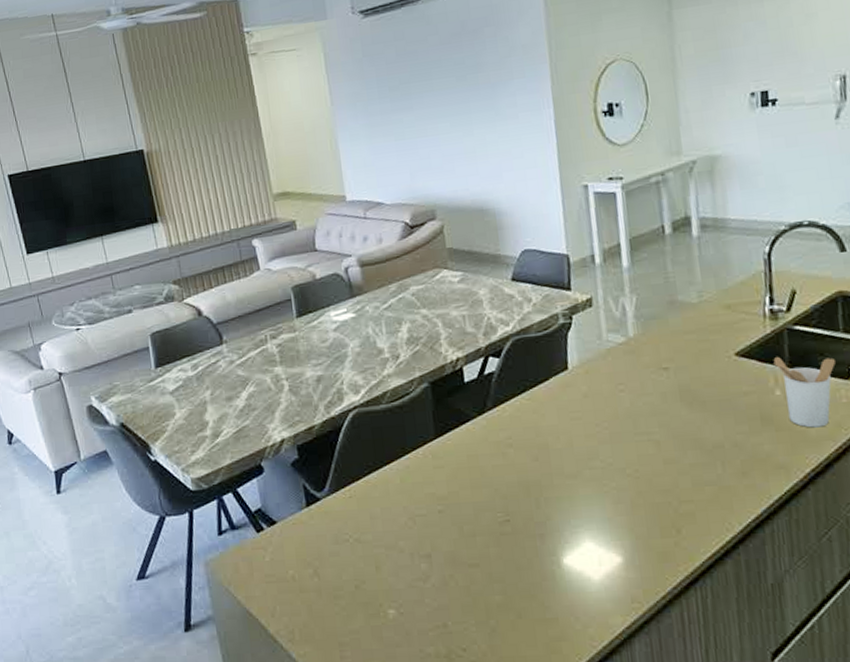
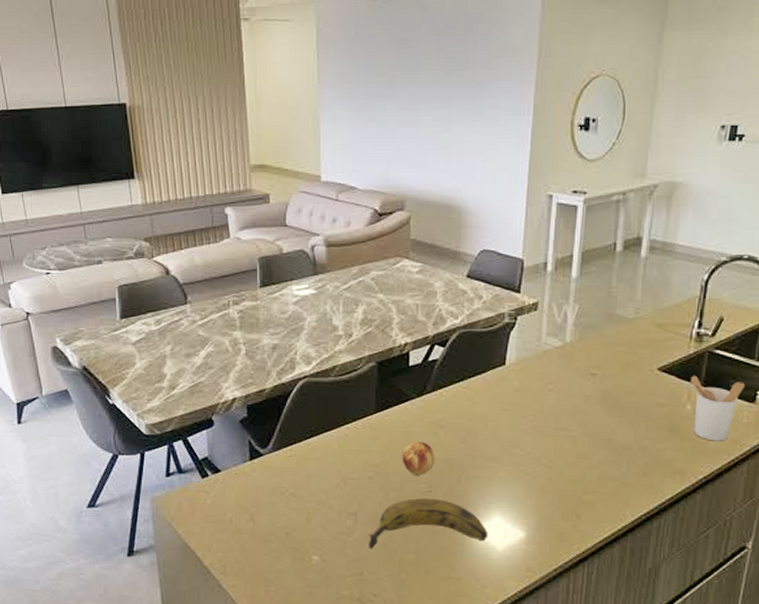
banana: none [447,528,581,595] -> present [369,498,489,549]
fruit: none [471,465,509,504] -> present [402,441,436,475]

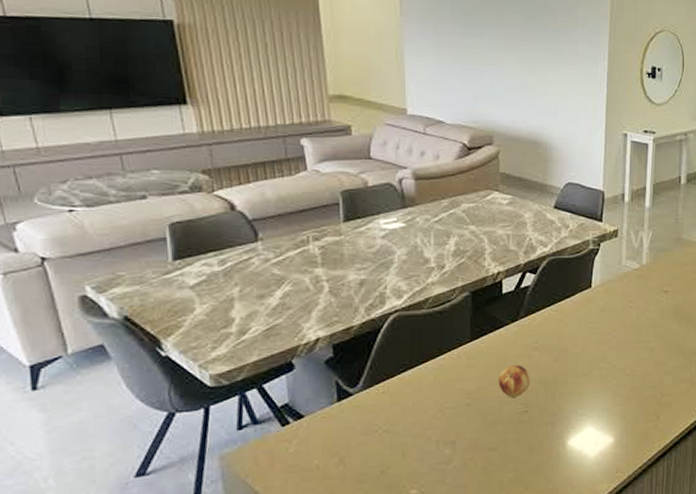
banana: present [369,498,489,549] -> none [468,417,581,475]

